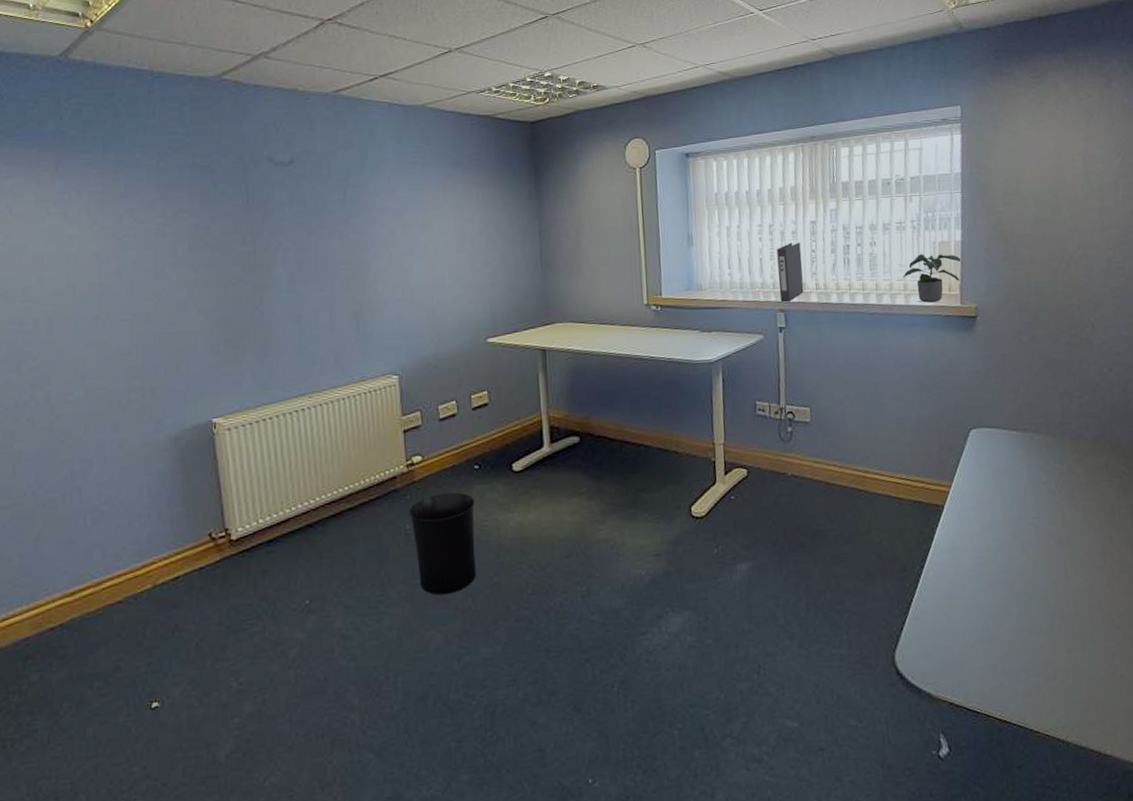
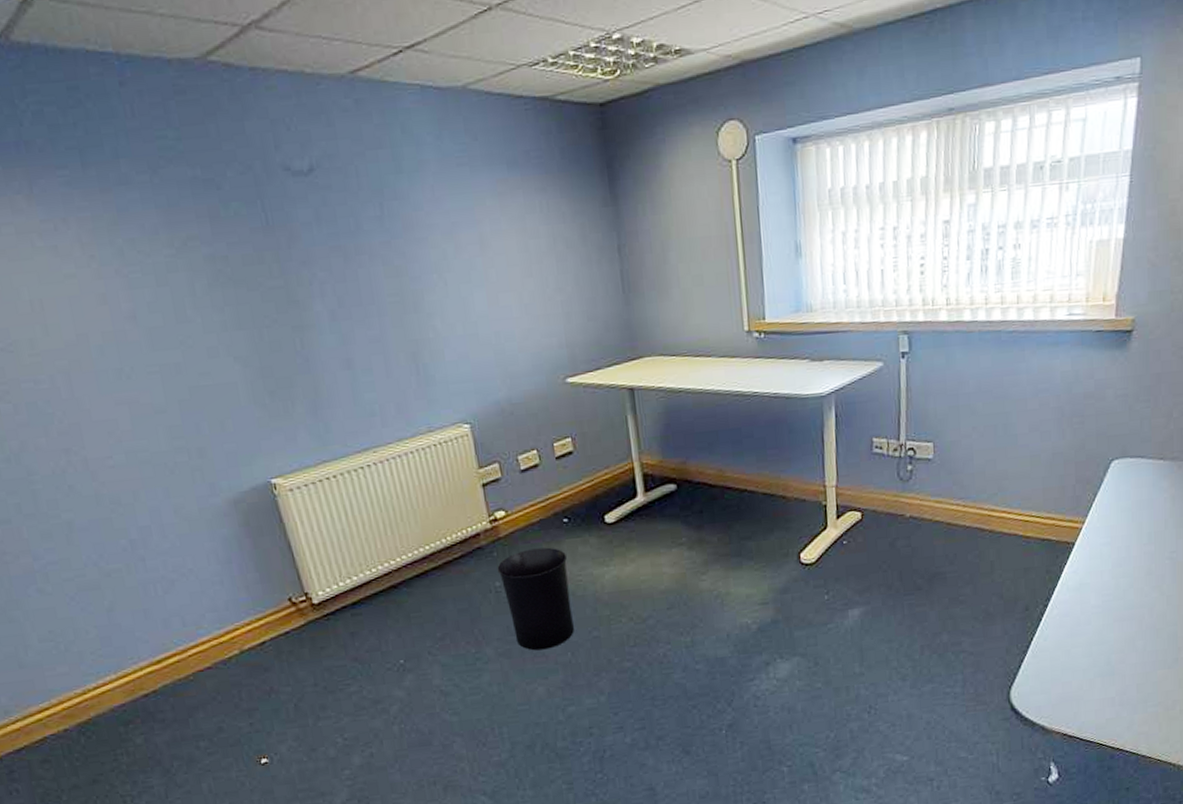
binder: present [776,242,804,303] -> none [901,247,932,323]
potted plant: present [902,254,963,303] -> none [1049,256,1123,317]

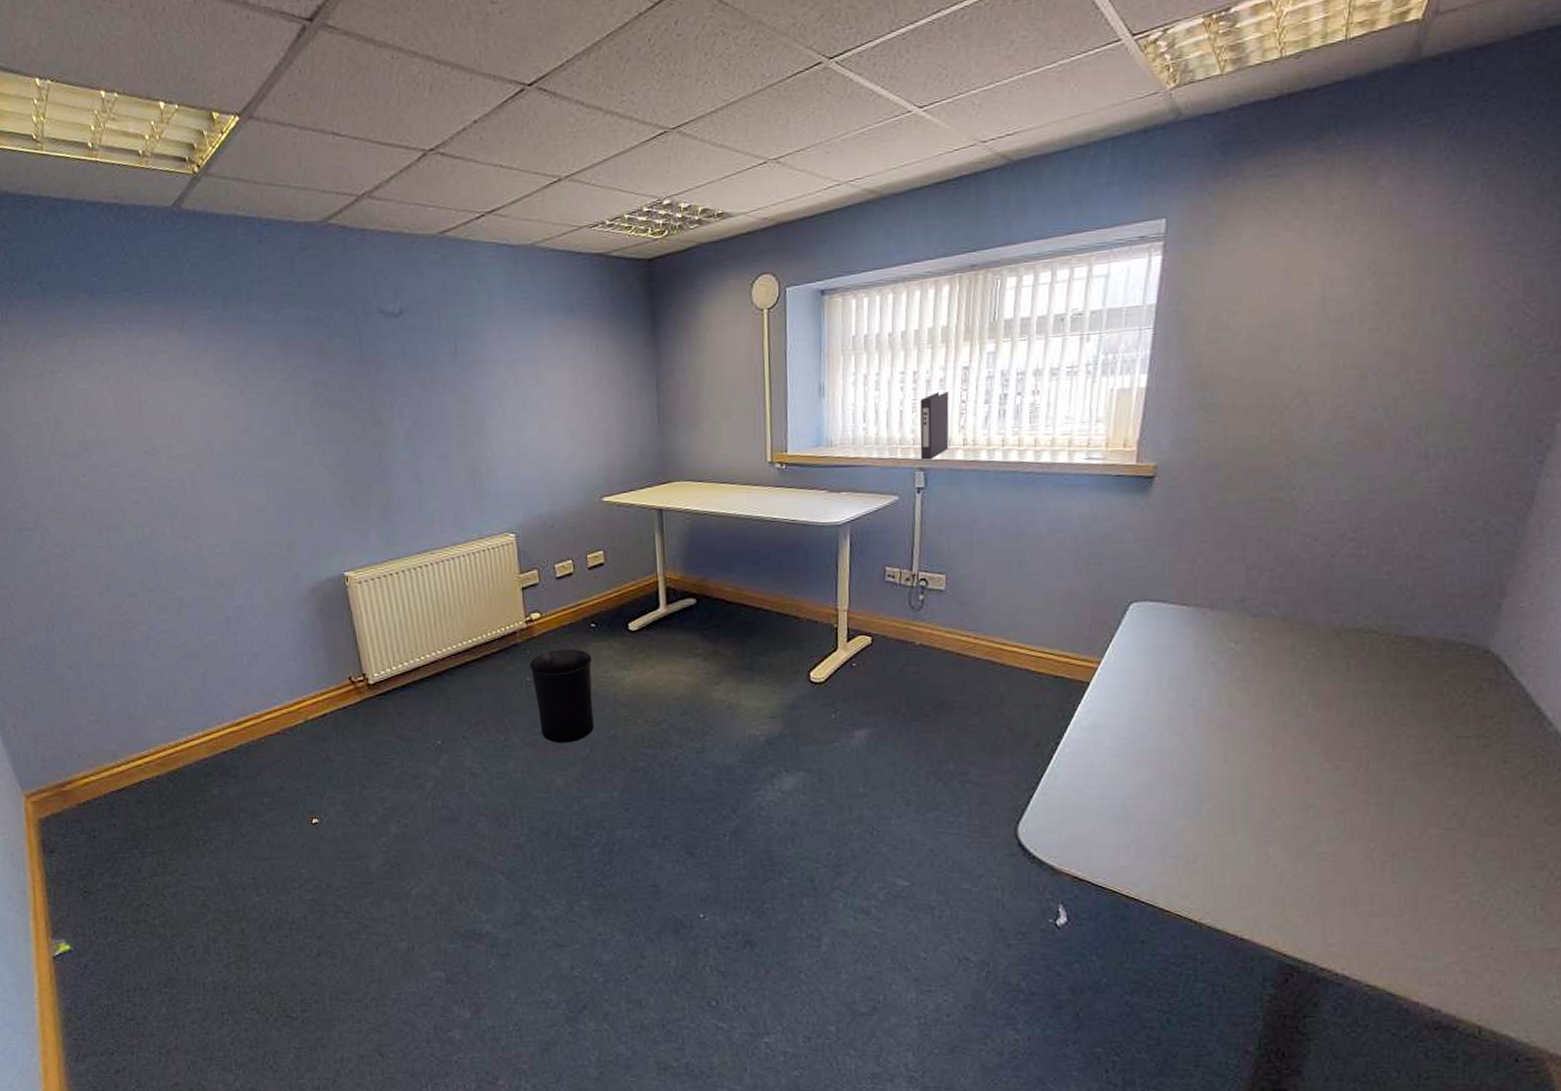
binder: none [901,247,932,323] -> present [920,391,950,460]

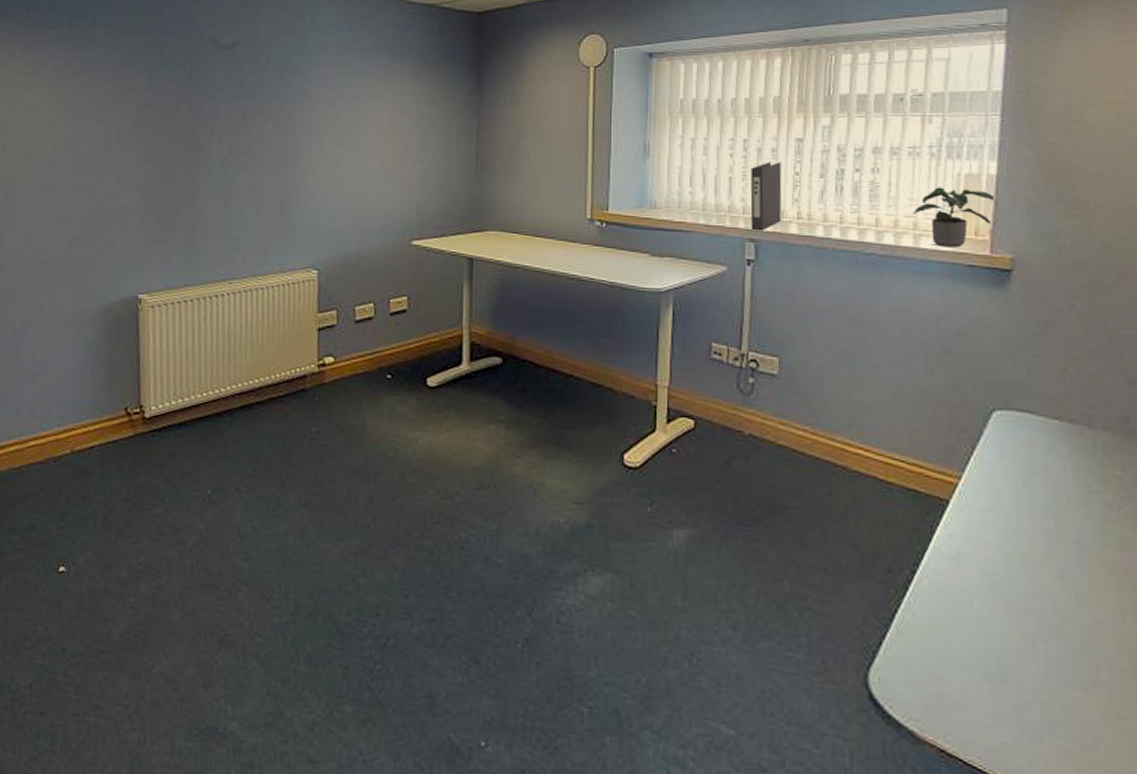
waste bin: present [529,649,594,743] -> none [316,399,384,508]
potted plant: none [1068,403,1145,461] -> present [912,187,997,248]

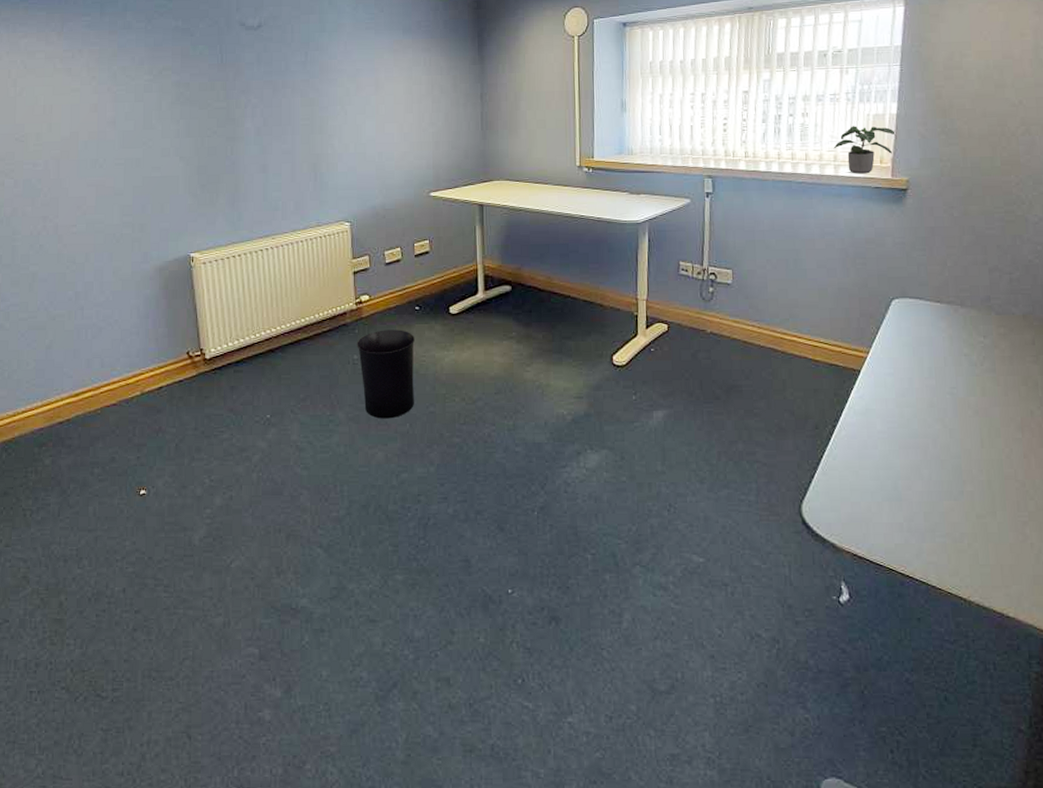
waste bin: none [316,399,384,508] -> present [357,329,415,419]
binder: present [750,162,782,231] -> none [708,111,733,169]

